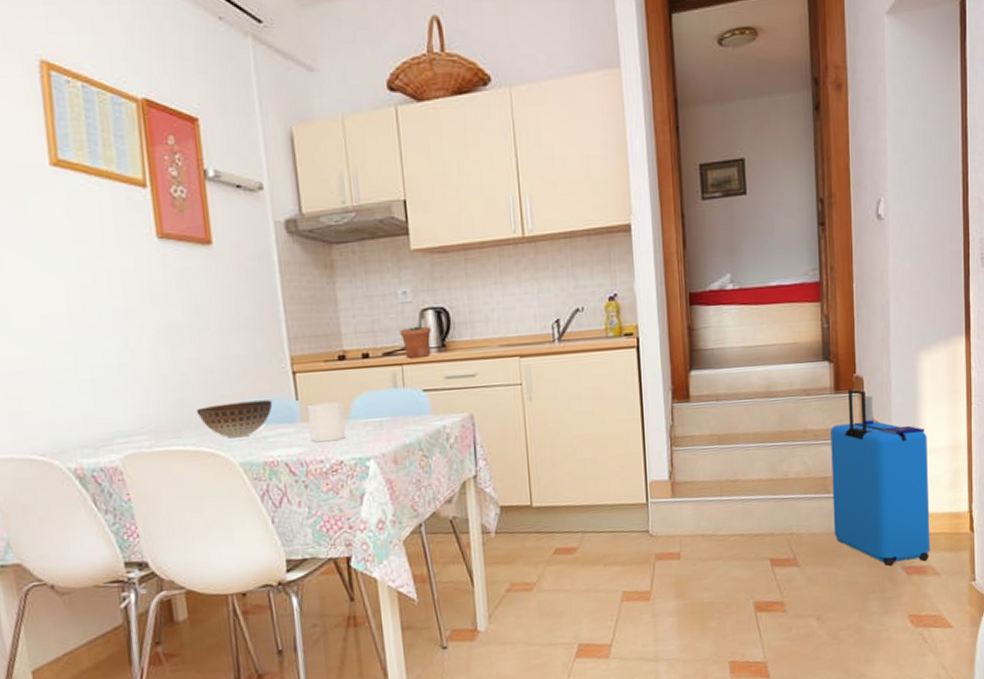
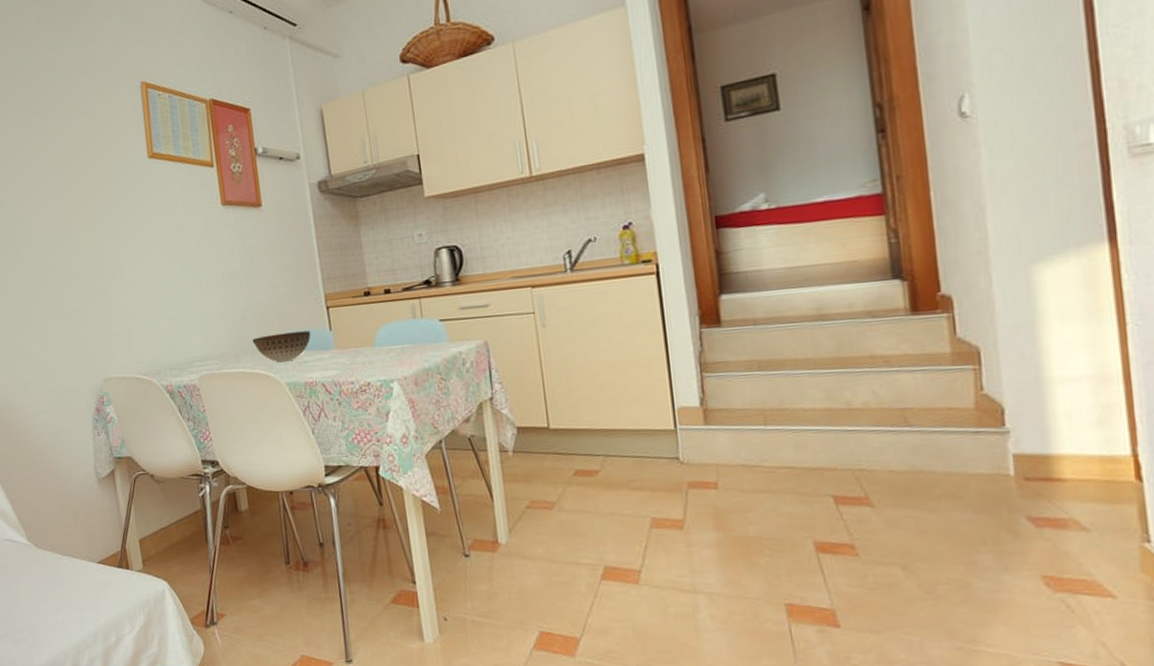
mug: present [306,400,346,443] -> none [338,330,372,367]
planter: present [400,326,431,360] -> none [417,263,446,293]
suitcase: present [831,388,930,567] -> none [908,309,1071,516]

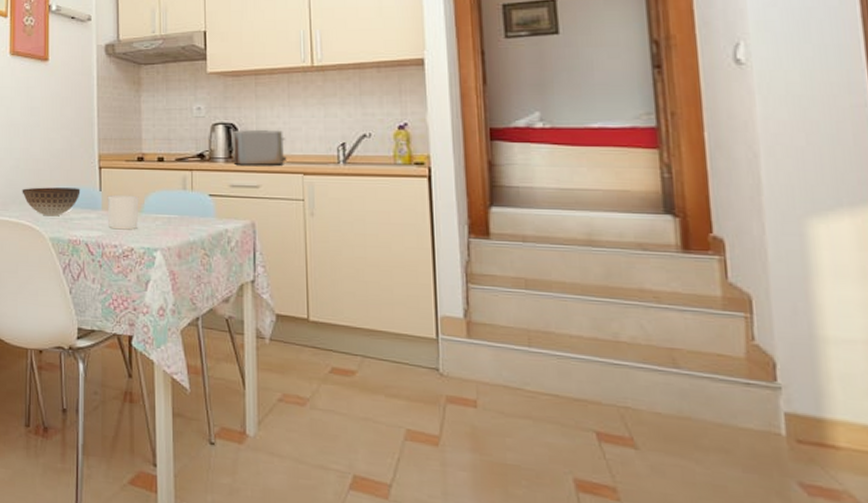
mug: none [338,330,372,367] -> present [107,194,139,230]
toaster: none [455,245,514,288] -> present [231,129,287,166]

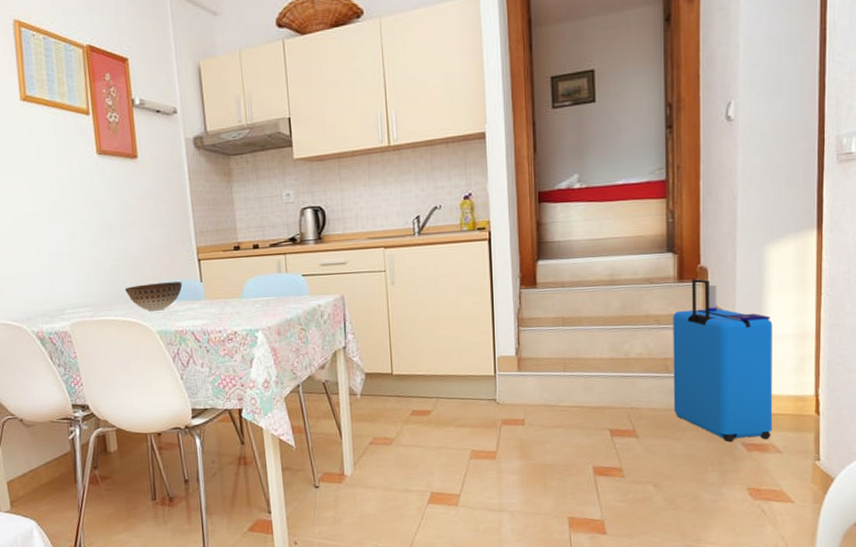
mug: present [107,194,139,230] -> none [208,282,239,317]
toaster: present [231,129,287,166] -> none [319,208,370,246]
suitcase: none [678,249,846,484] -> present [673,278,773,443]

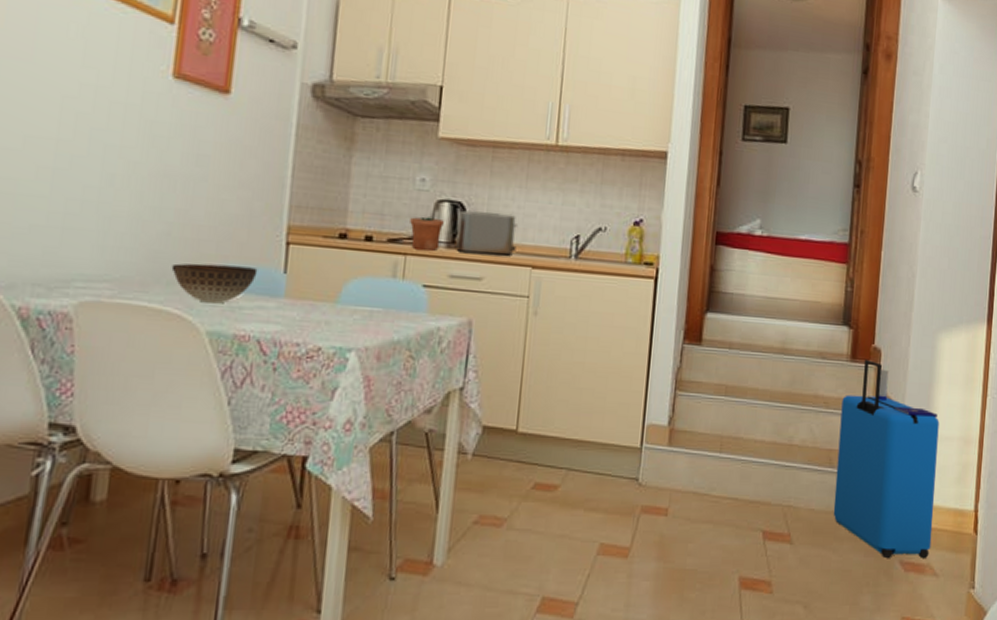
planter: none [284,222,310,250] -> present [410,216,444,252]
toaster: none [319,208,370,246] -> present [454,210,517,256]

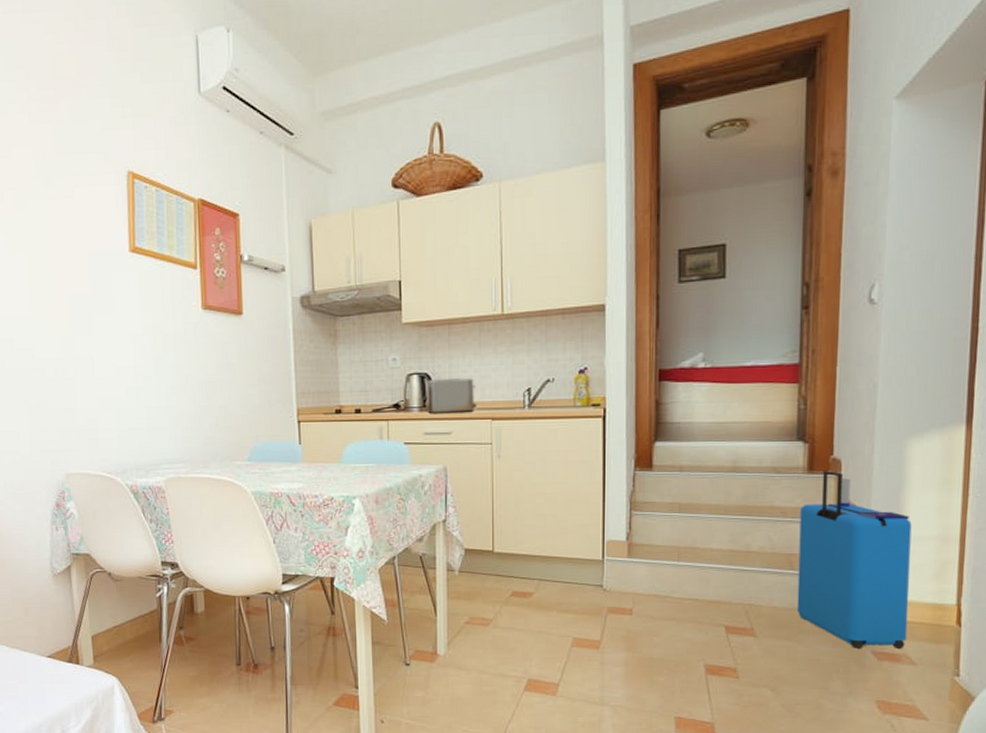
bowl: present [171,263,258,304] -> none [222,442,281,471]
planter: present [410,216,444,252] -> none [388,388,415,416]

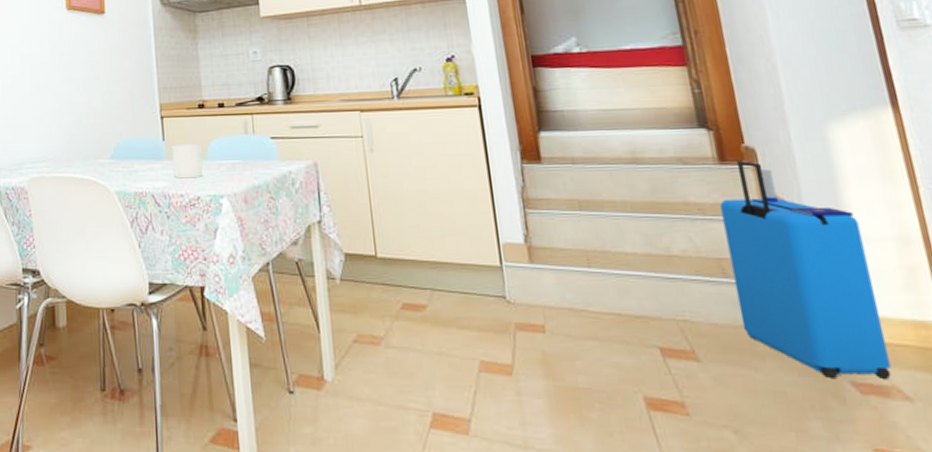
mug: none [306,447,338,481] -> present [170,142,203,179]
toaster: present [425,377,477,414] -> none [288,68,343,107]

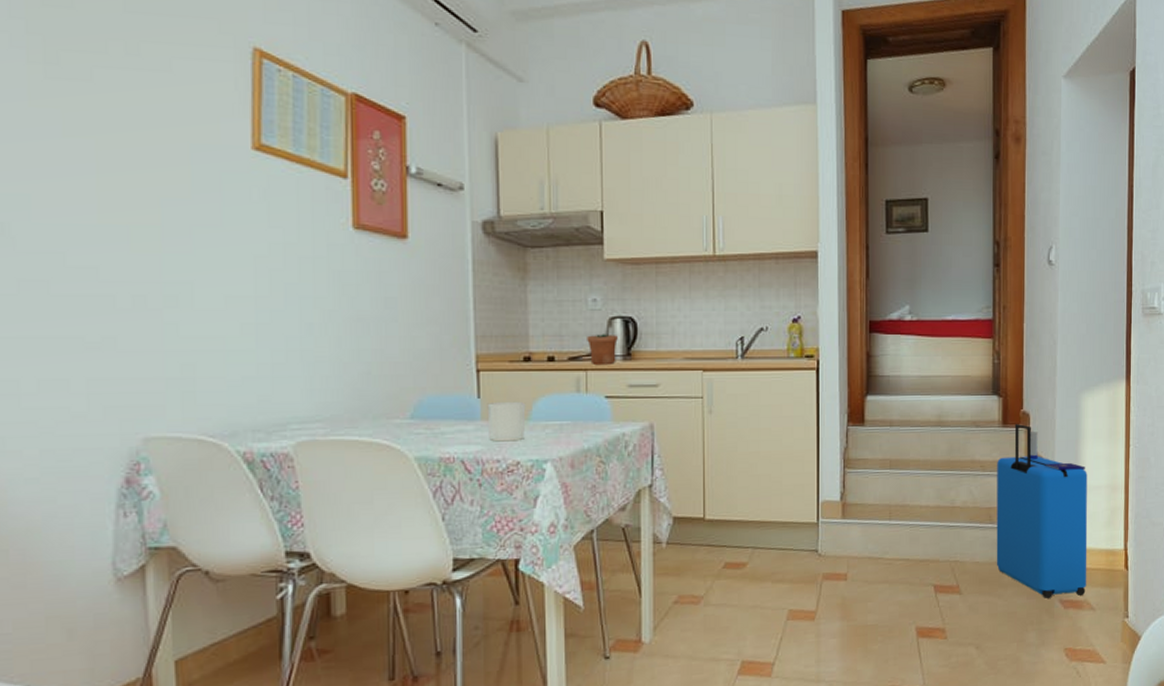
planter: none [251,81,278,110] -> present [587,334,618,366]

